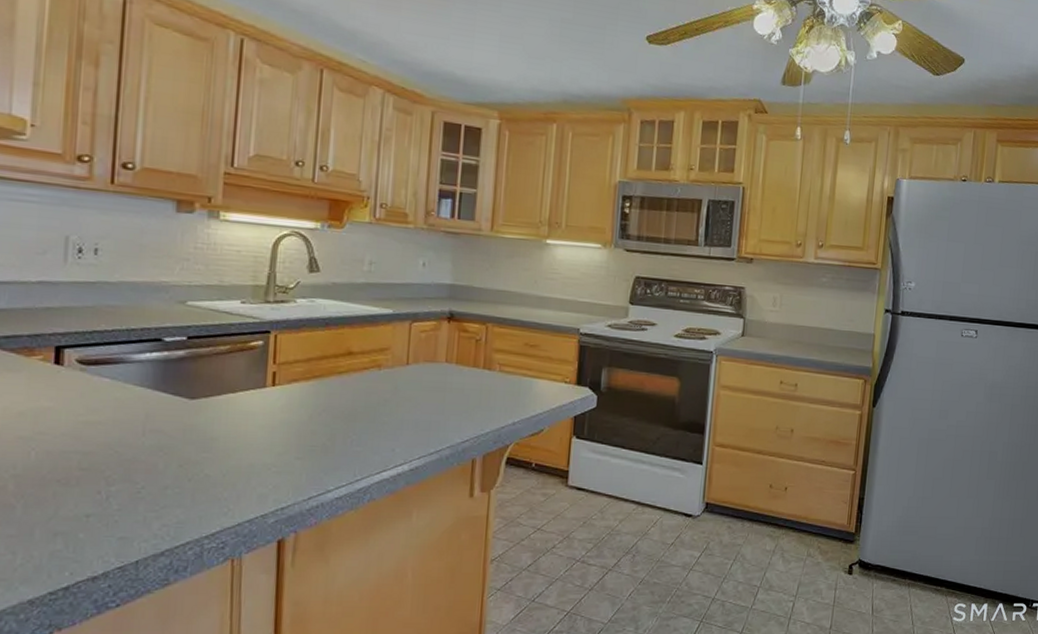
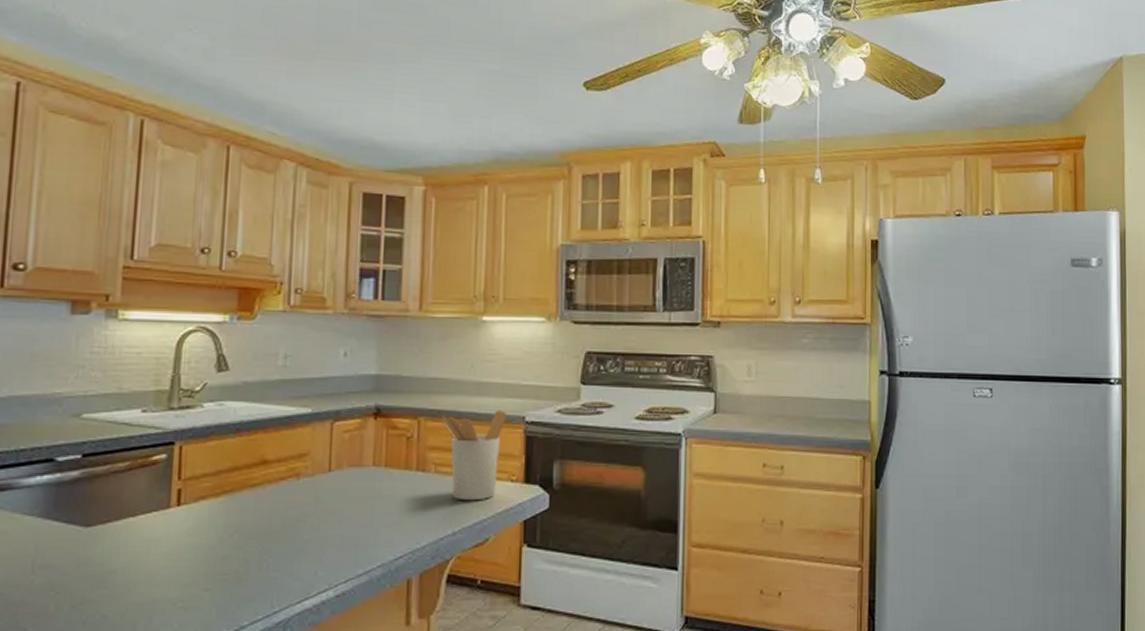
utensil holder: none [507,321,564,398] -> present [442,410,507,501]

